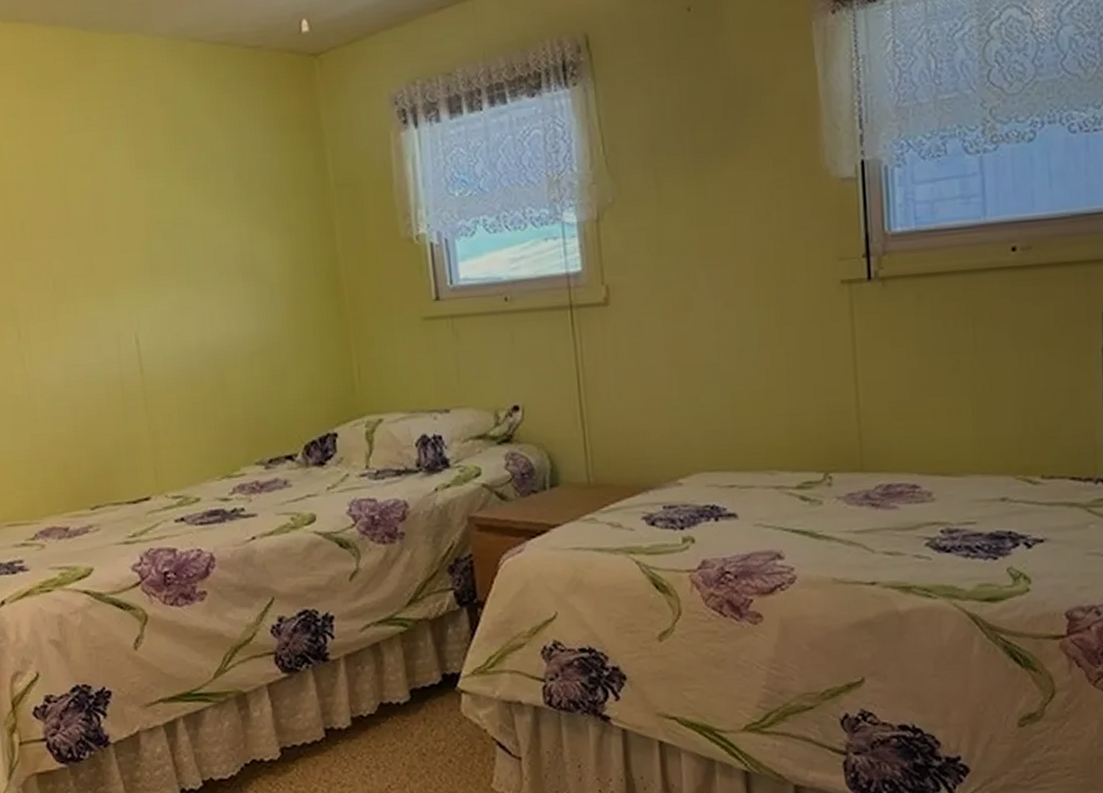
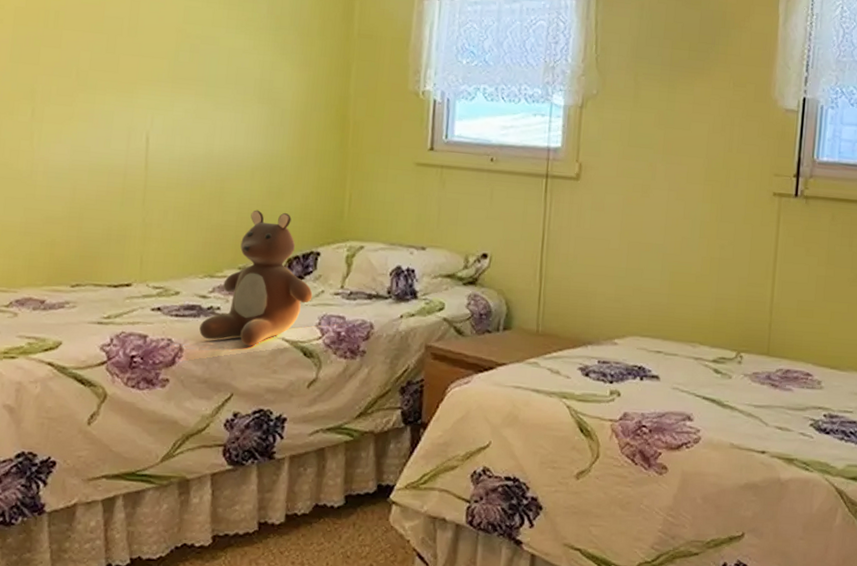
teddy bear: none [227,395,338,545] -> present [199,210,313,346]

